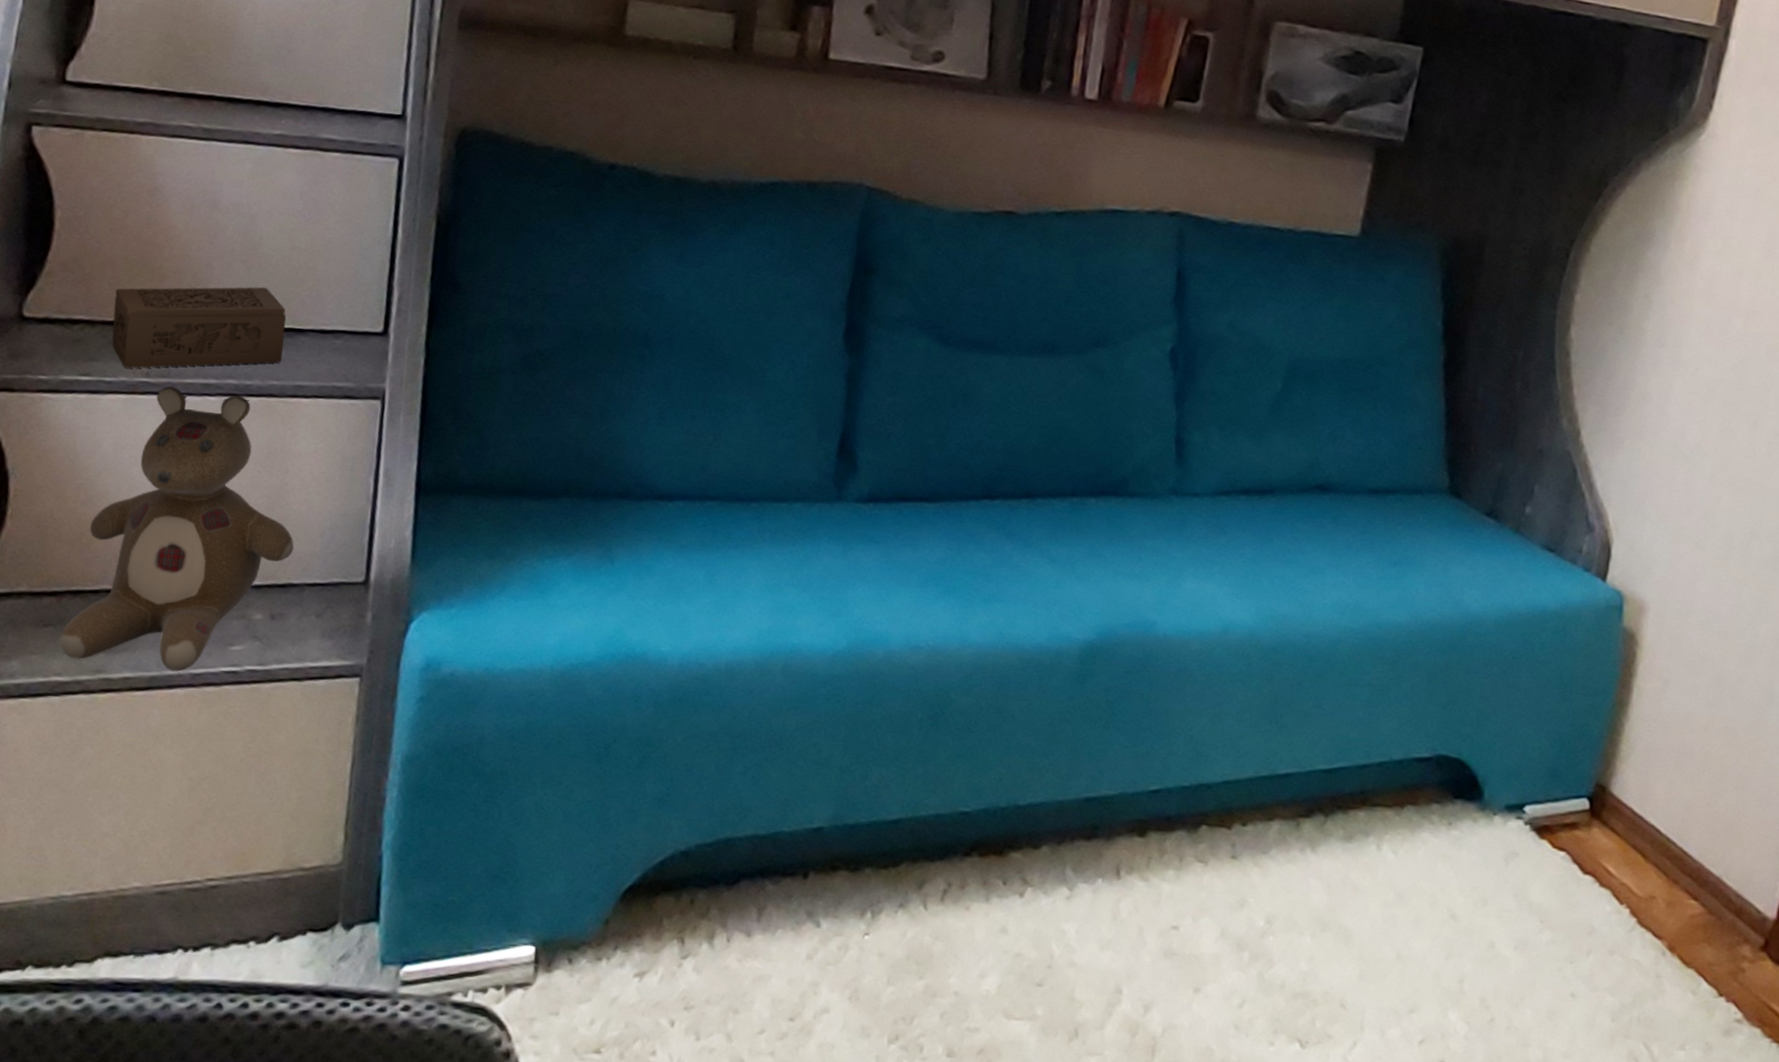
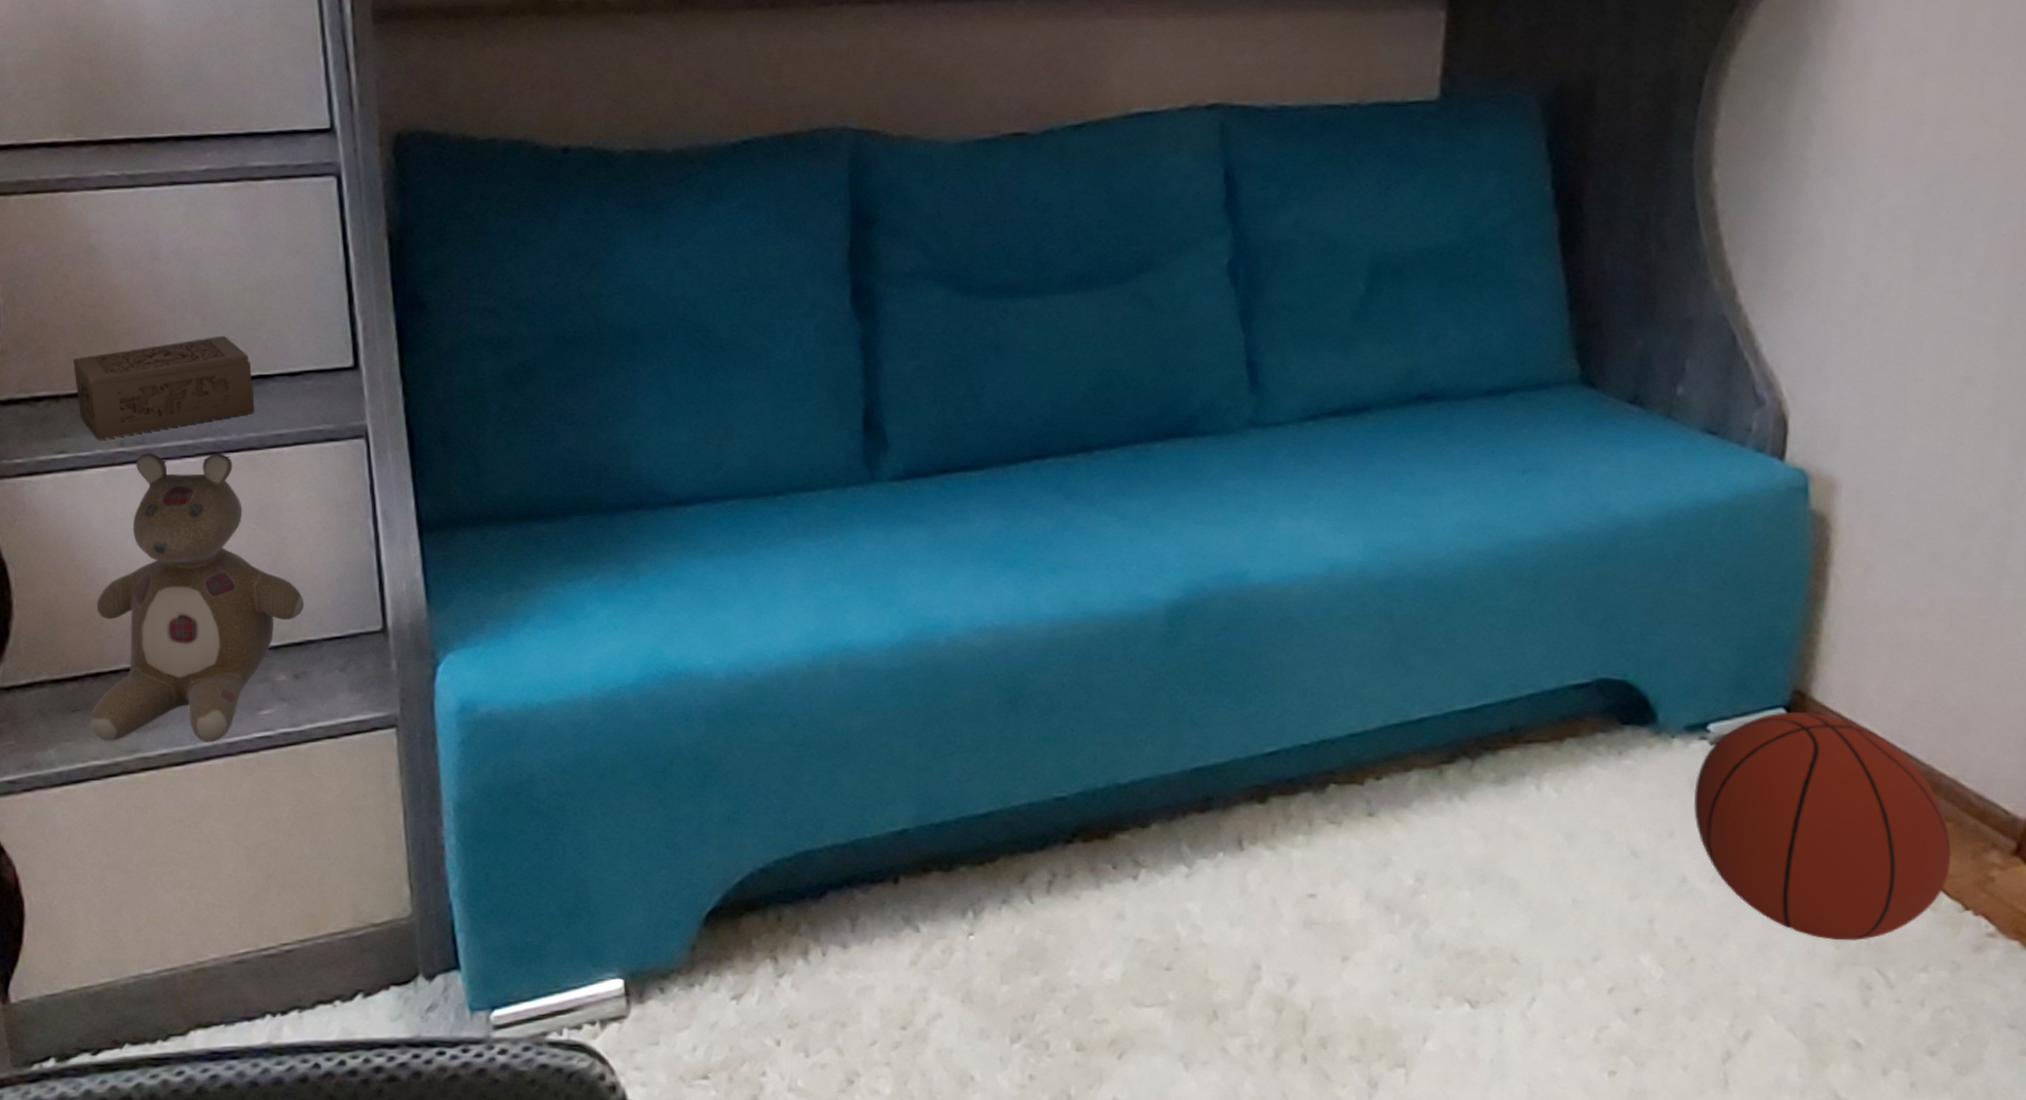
basketball: none [1506,802,1712,1016] -> present [1693,711,1951,941]

